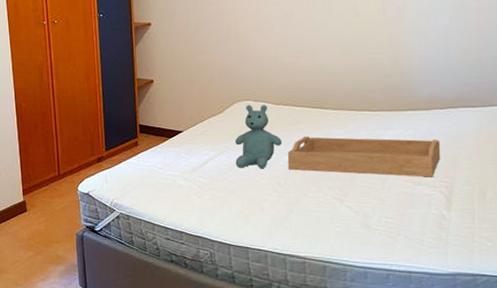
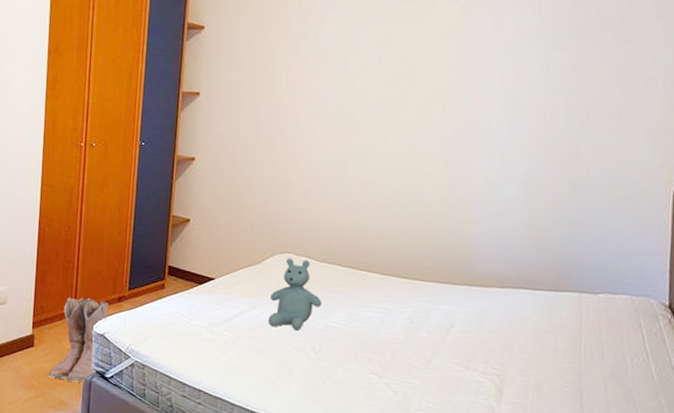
boots: none [41,162,90,238] -> present [46,297,110,383]
serving tray: present [288,135,441,177] -> none [326,299,496,363]

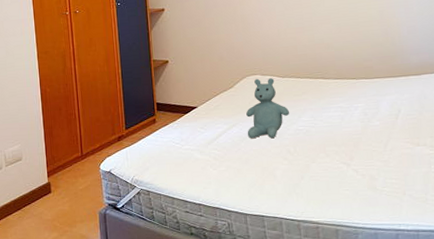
boots: present [46,297,110,383] -> none [65,142,111,218]

